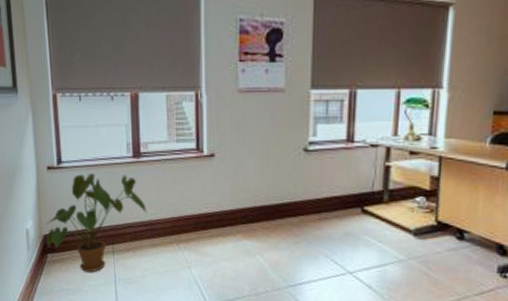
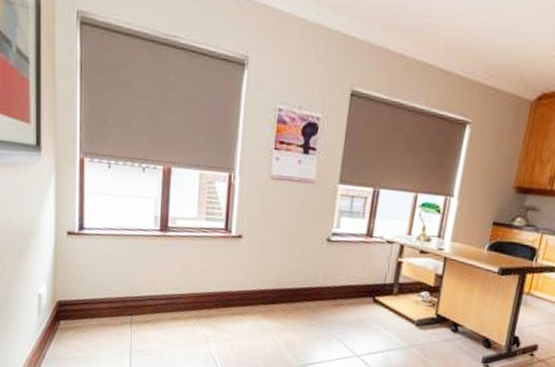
house plant: present [46,173,148,273] -> none [59,242,171,342]

